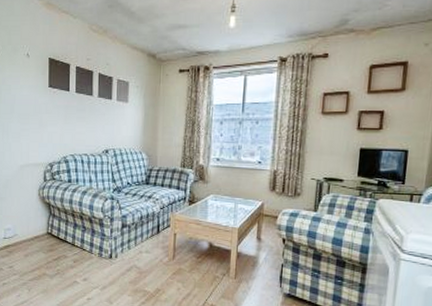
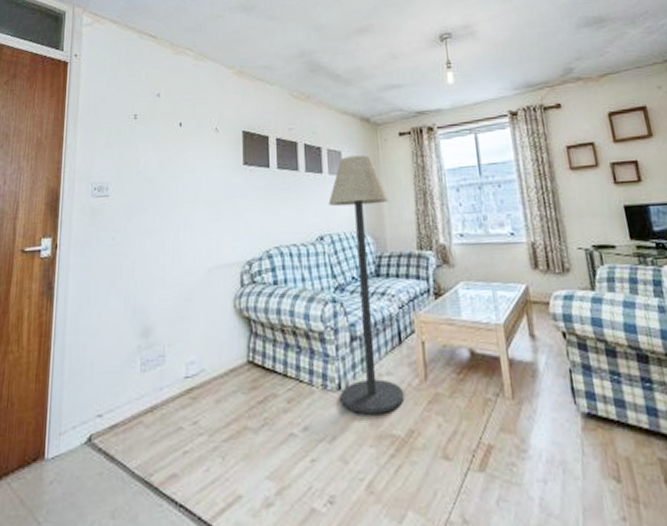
floor lamp: none [110,87,164,277] -> present [328,155,405,414]

